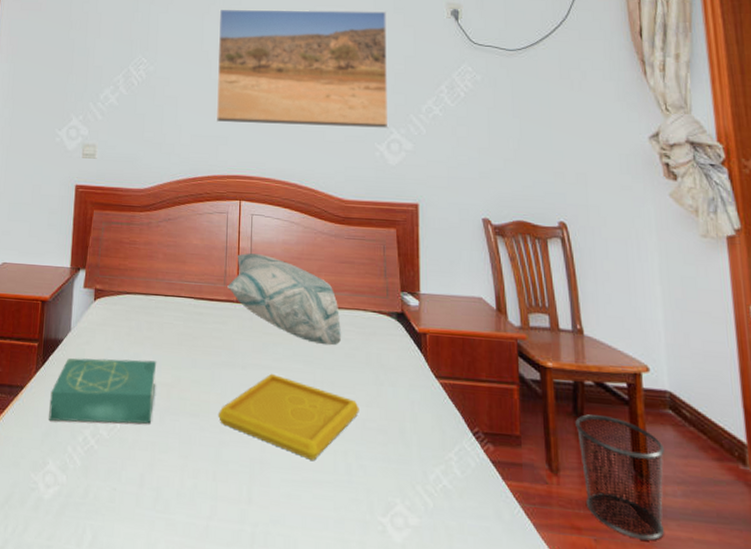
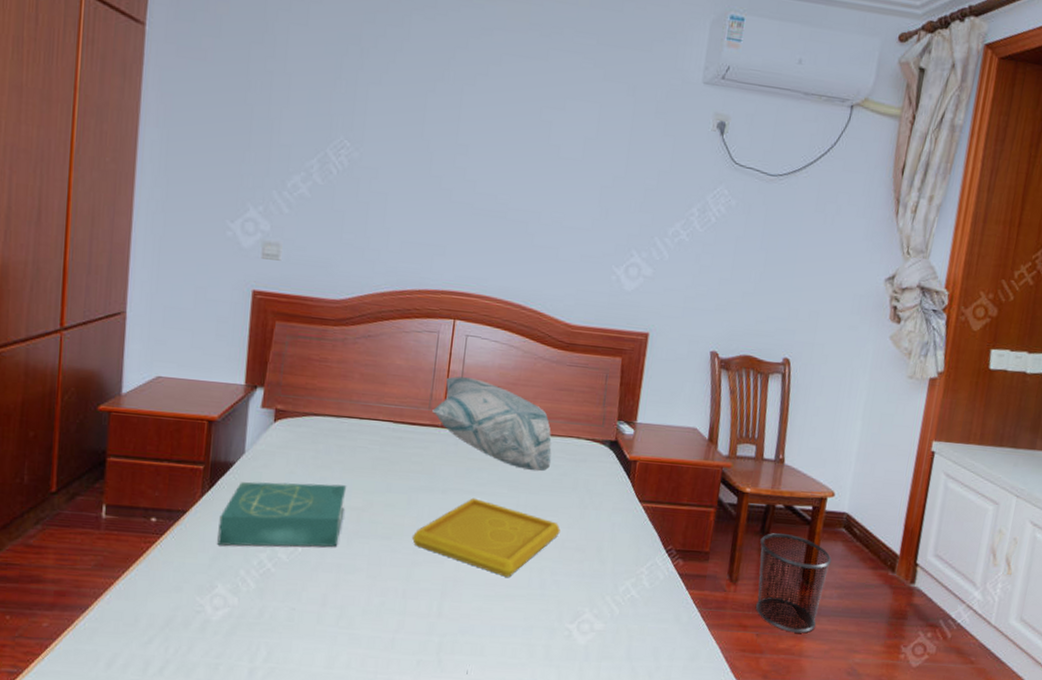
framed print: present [216,9,389,128] -> none [433,88,646,251]

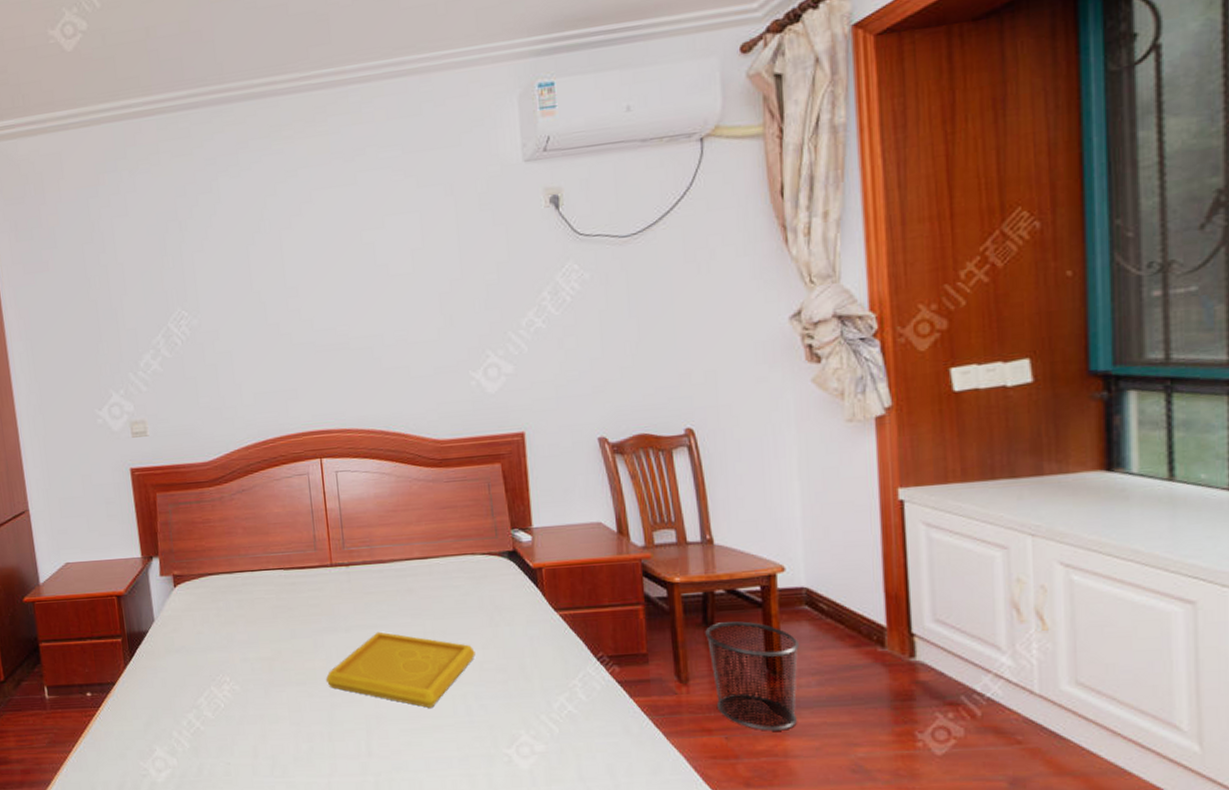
book: present [217,481,347,547] -> none [144,638,257,712]
decorative pillow: present [432,376,552,472] -> none [318,512,451,596]

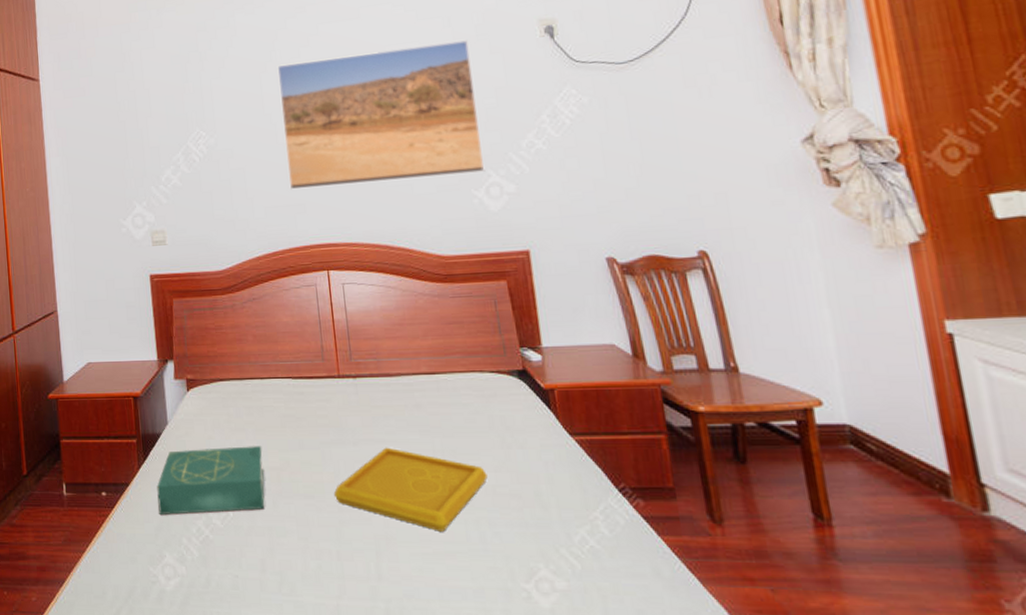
book: none [144,638,257,712] -> present [157,446,265,516]
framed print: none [266,210,484,374] -> present [277,40,485,190]
waste bin: present [705,621,799,731] -> none [737,458,854,587]

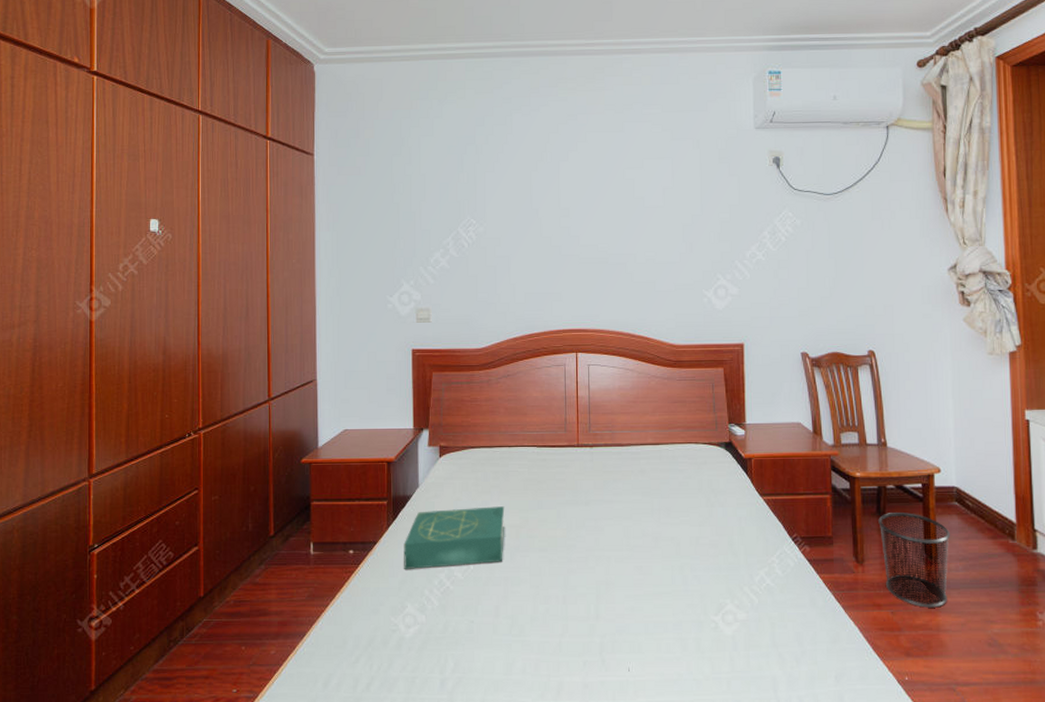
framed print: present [277,40,485,190] -> none [547,161,715,279]
serving tray: present [333,447,488,532] -> none [564,506,693,576]
waste bin: none [737,458,854,587] -> present [878,512,950,608]

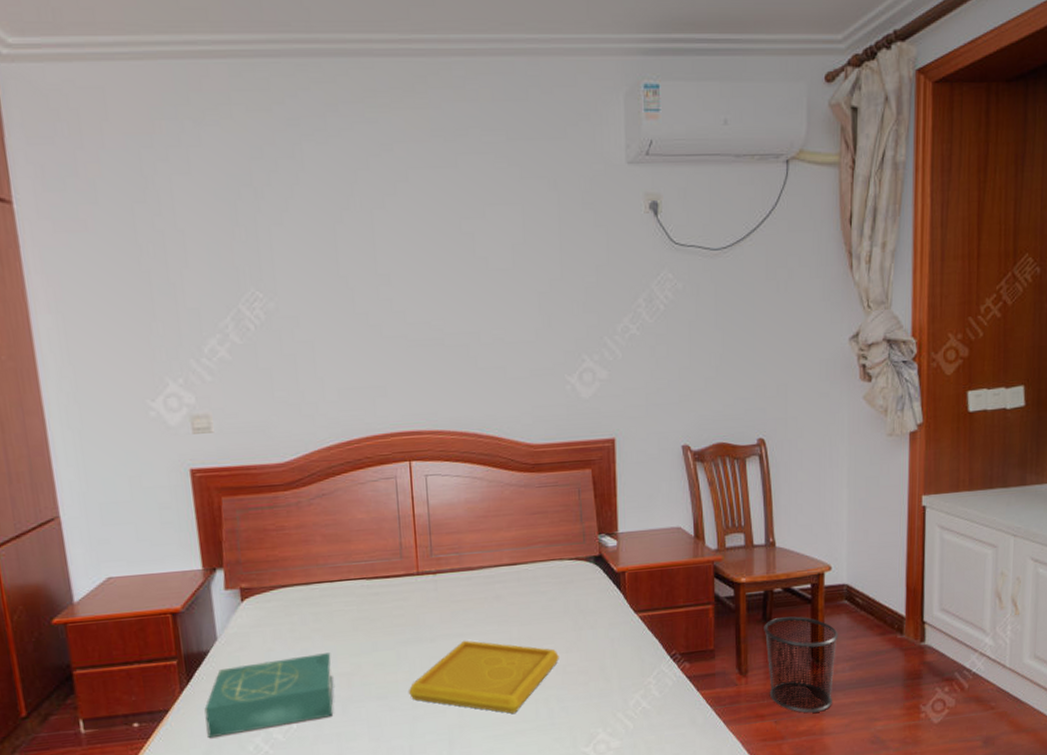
serving tray: none [564,506,693,576] -> present [408,640,559,714]

